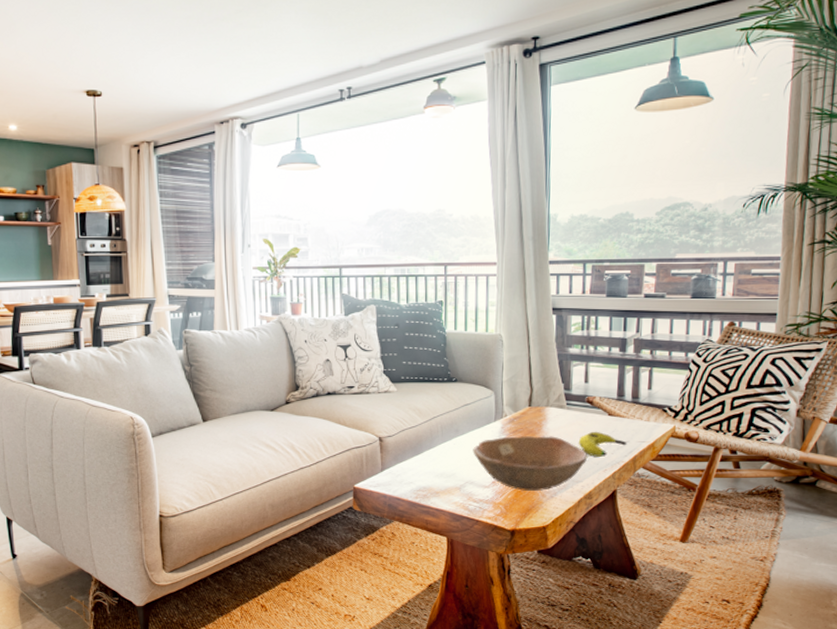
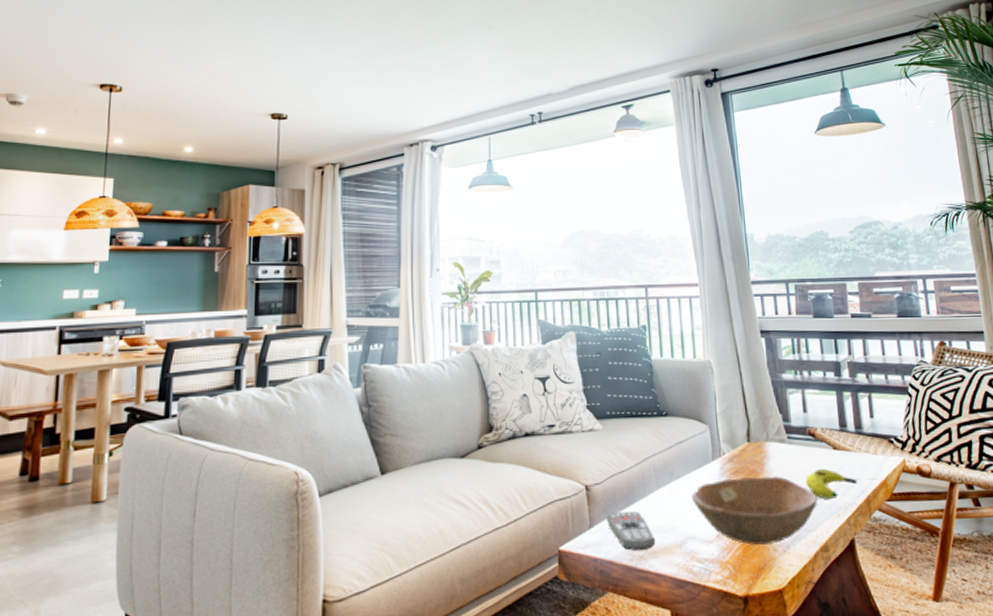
remote control: none [397,459,438,490] -> present [607,511,656,551]

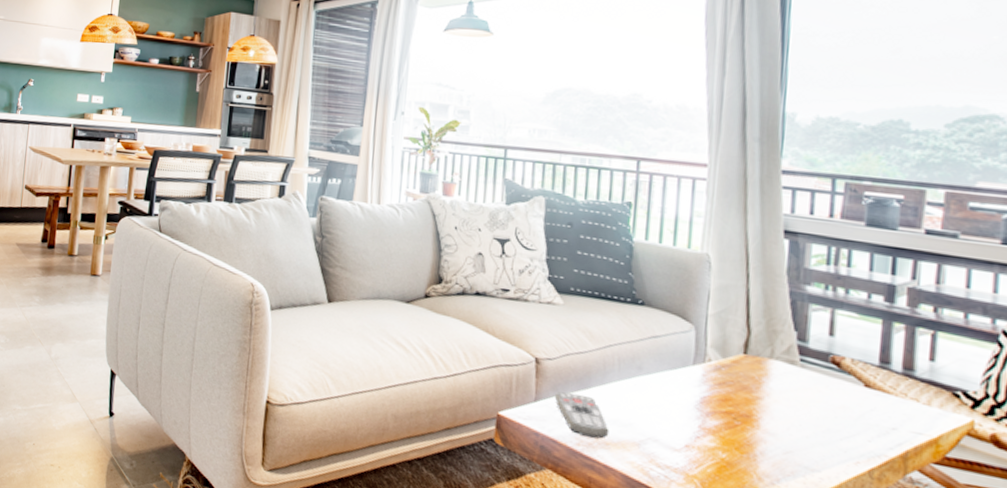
bowl: present [691,476,818,545] -> none [660,387,831,473]
banana: present [805,468,858,499] -> none [815,404,894,444]

